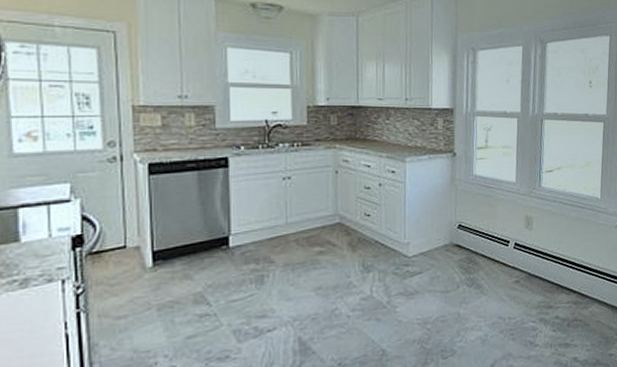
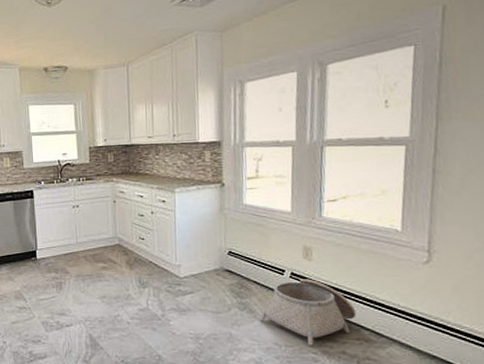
basket: none [487,248,567,315] -> present [260,279,356,346]

